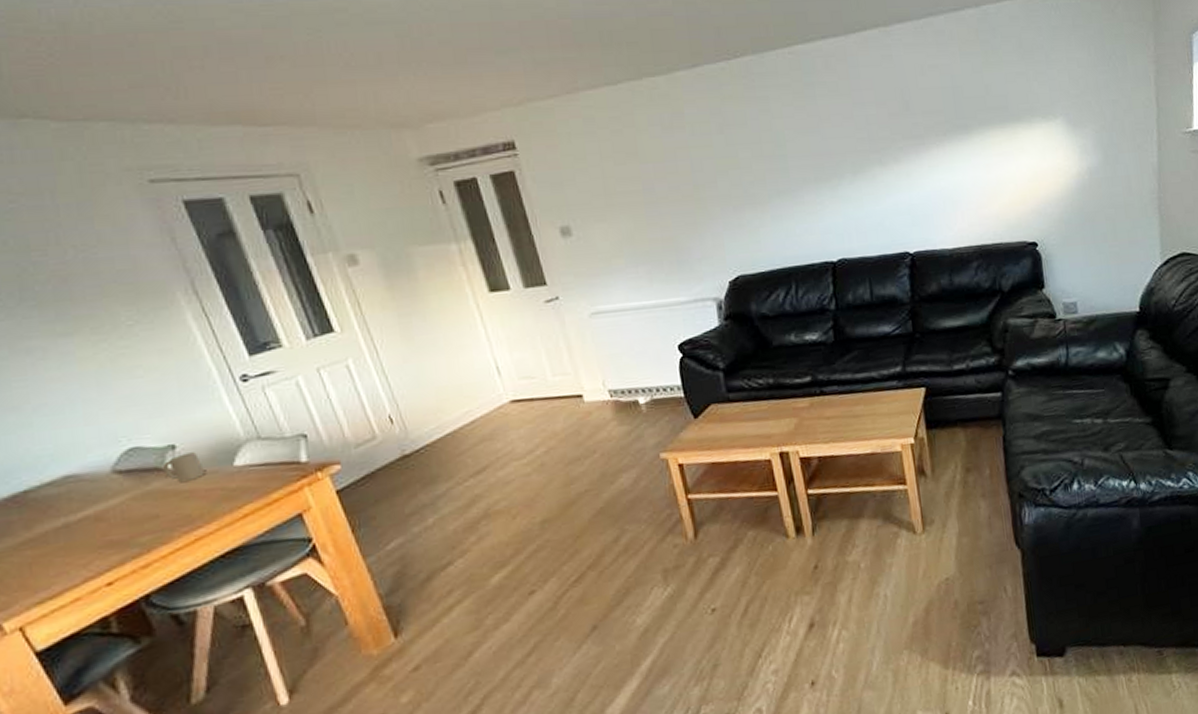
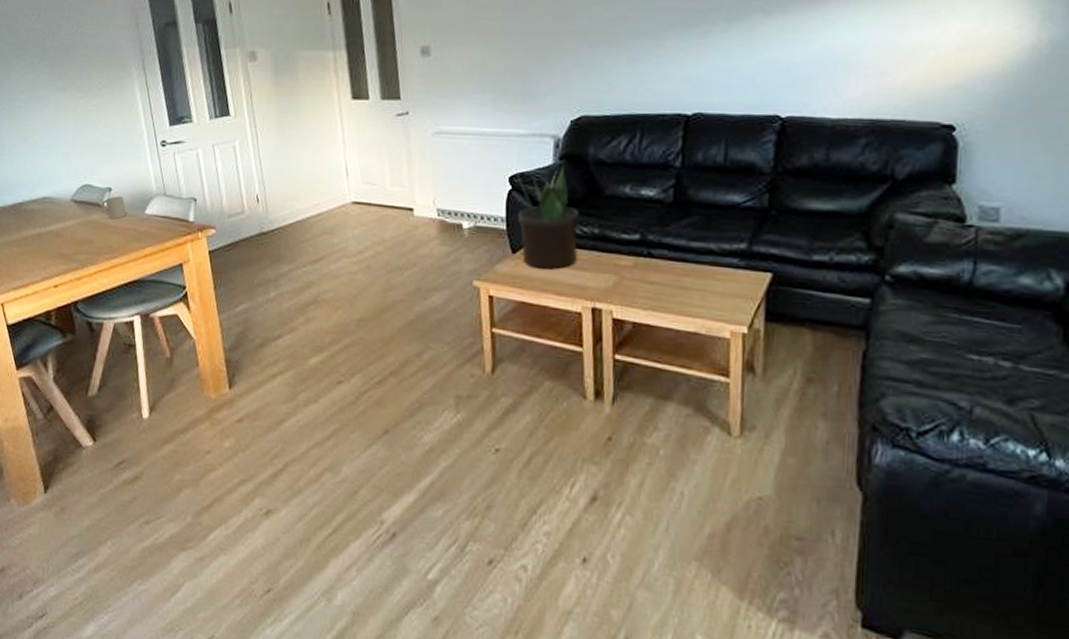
planter: none [683,327,758,428] -> present [515,167,580,270]

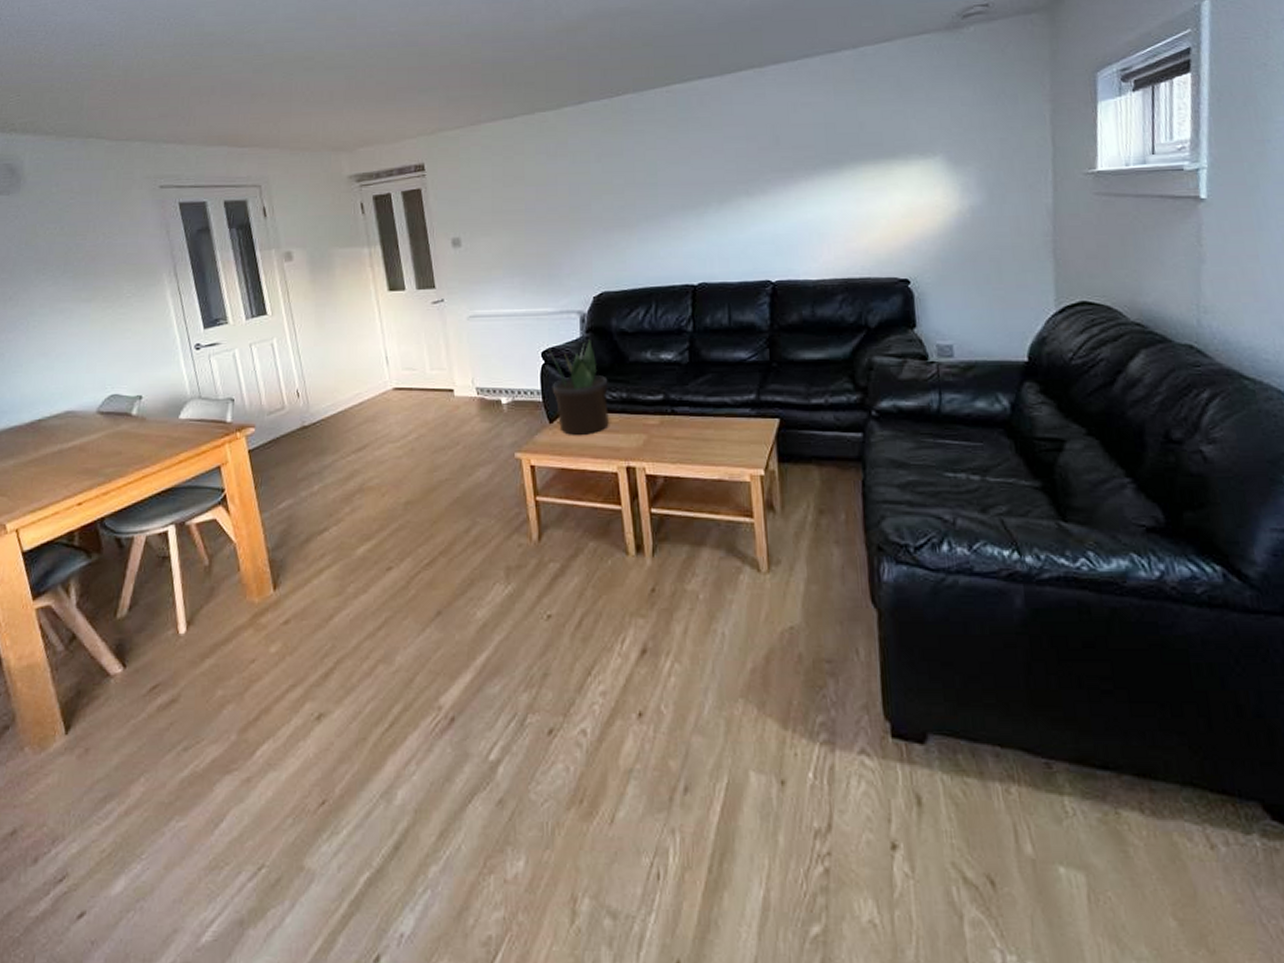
mug: present [101,196,126,220] -> none [130,403,158,428]

